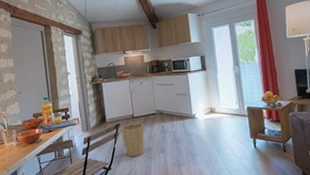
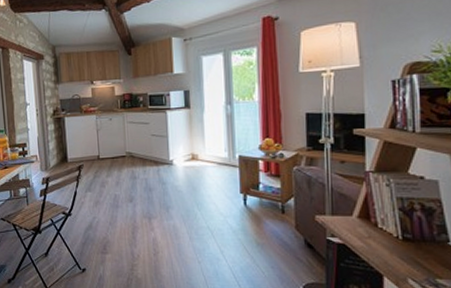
basket: present [121,119,145,157] -> none [84,161,111,204]

